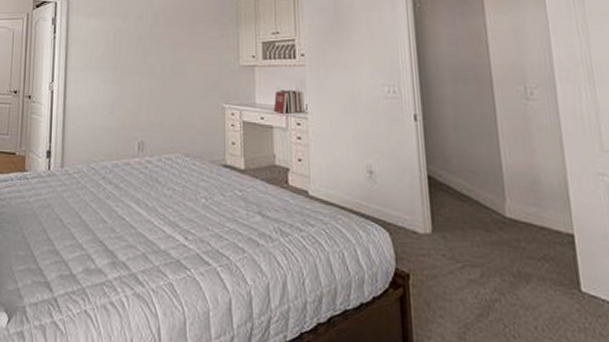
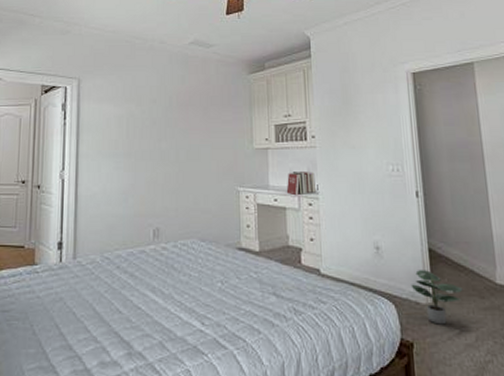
potted plant: none [407,196,467,257] -> present [410,269,463,325]

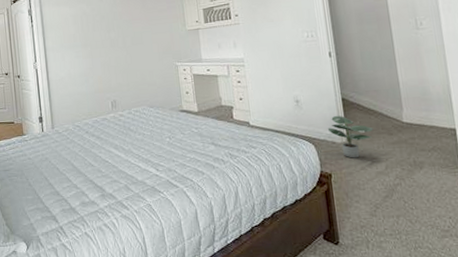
books: present [286,172,316,196] -> none [216,44,242,65]

